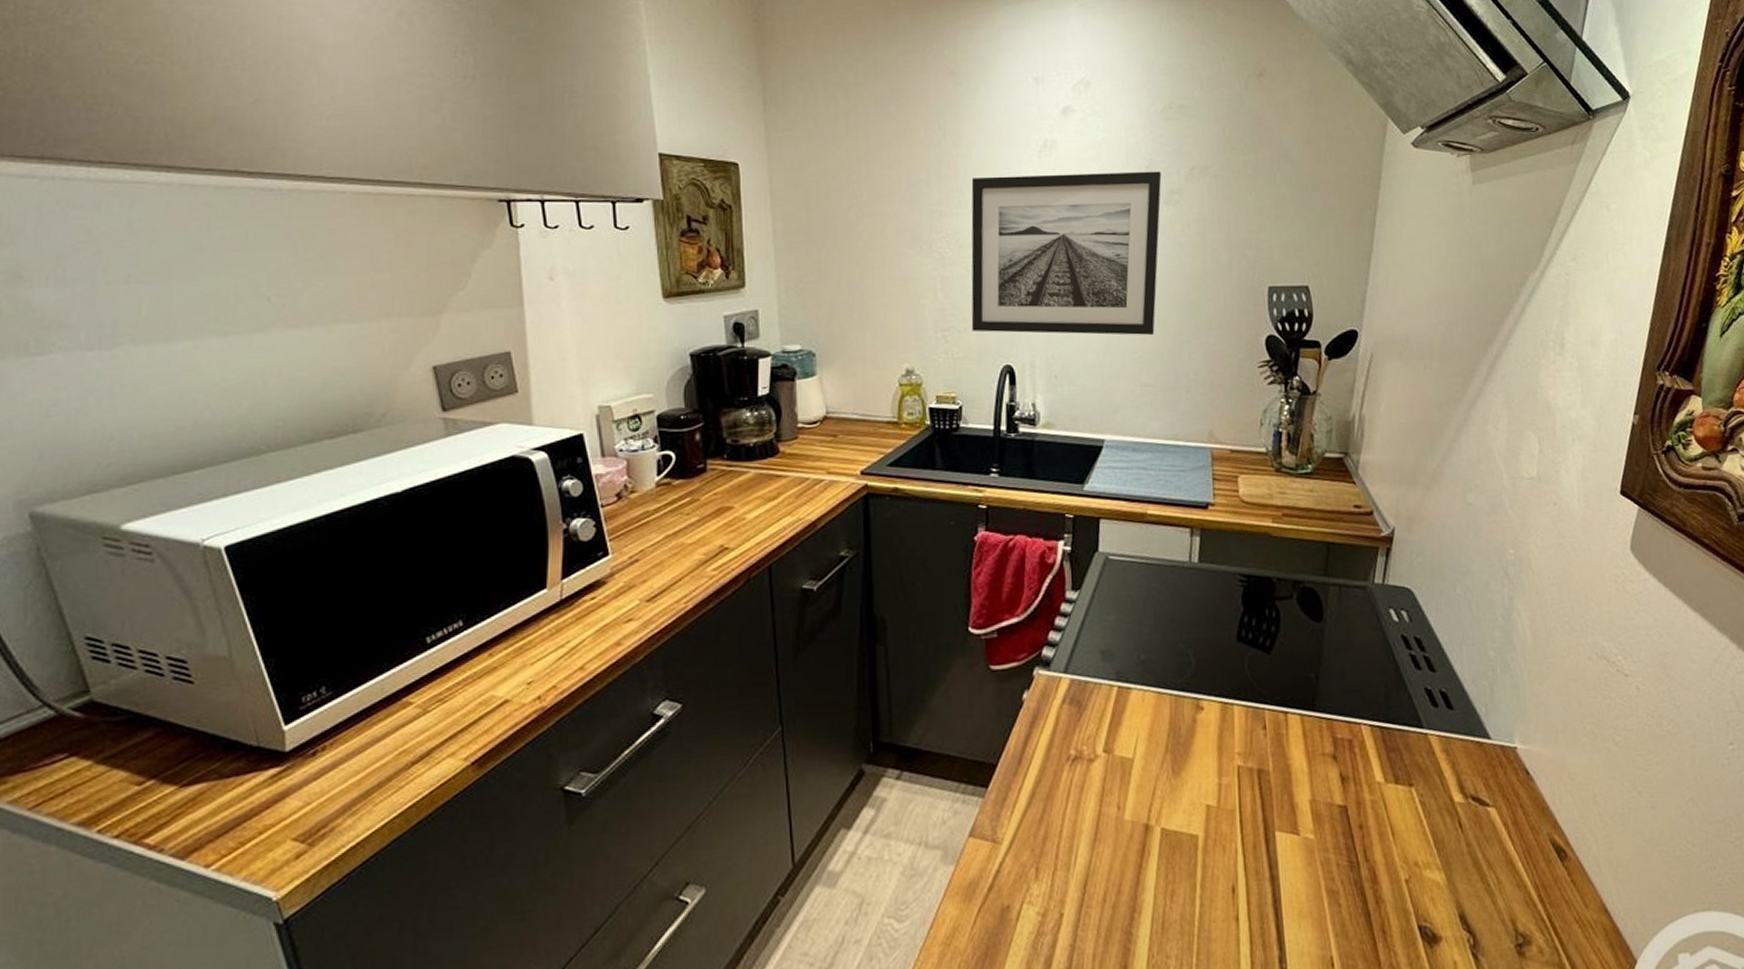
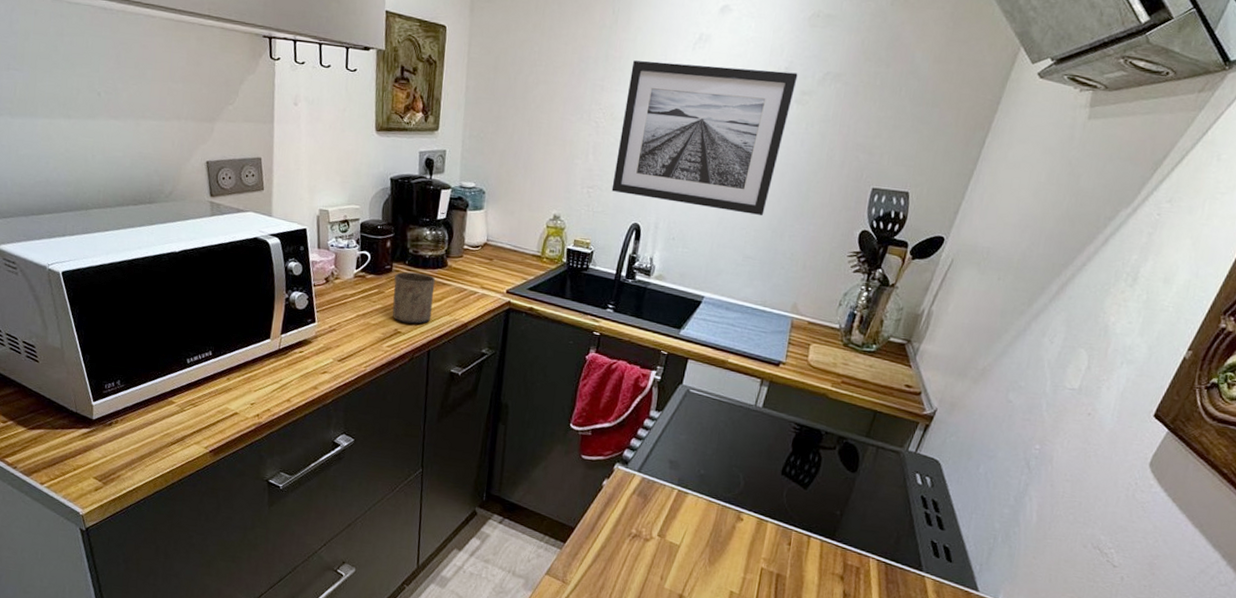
cup: none [711,467,767,535] -> present [392,272,436,324]

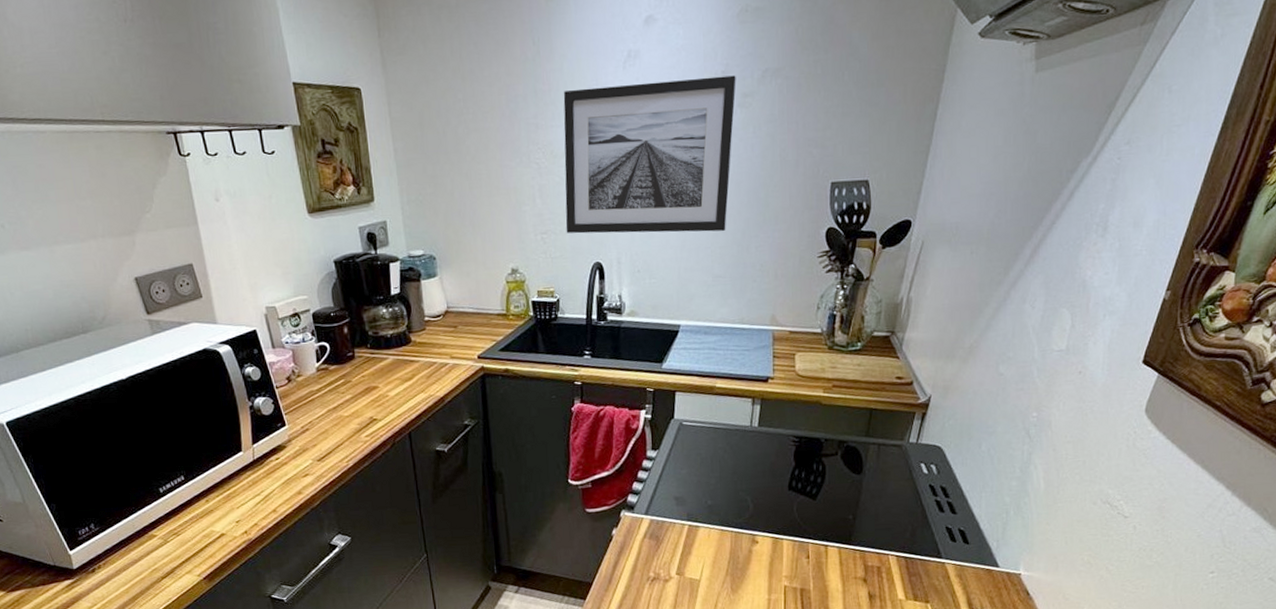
cup: present [392,272,436,324] -> none [359,354,406,409]

